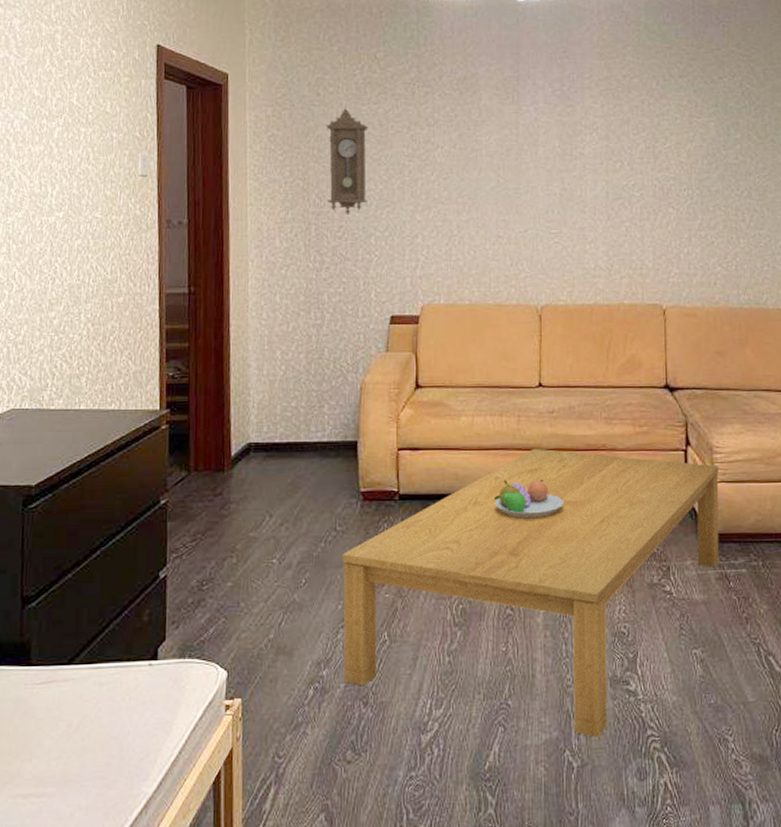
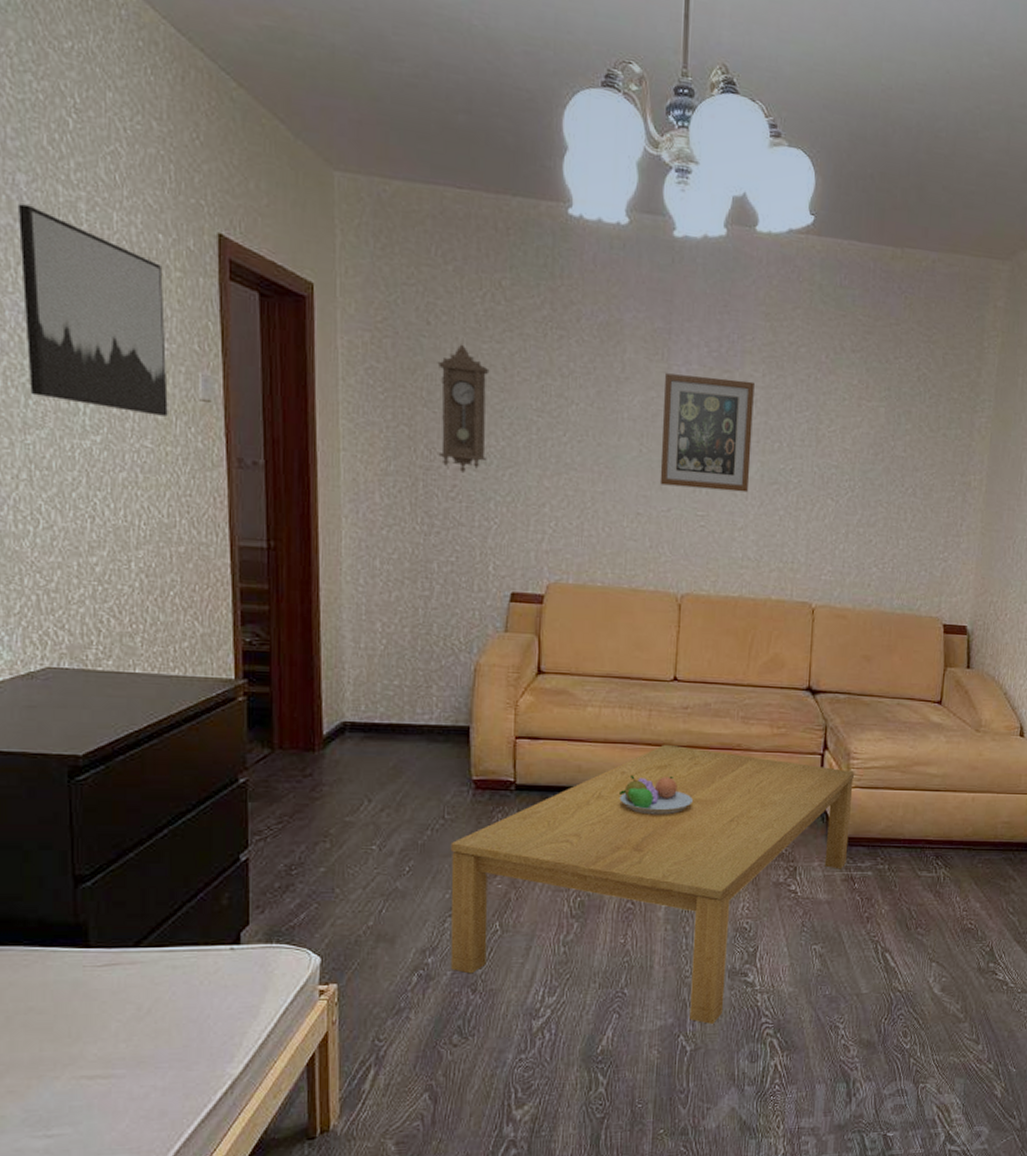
wall art: none [12,41,115,192] -> present [19,204,168,417]
wall art: none [516,112,596,209] -> present [659,373,755,493]

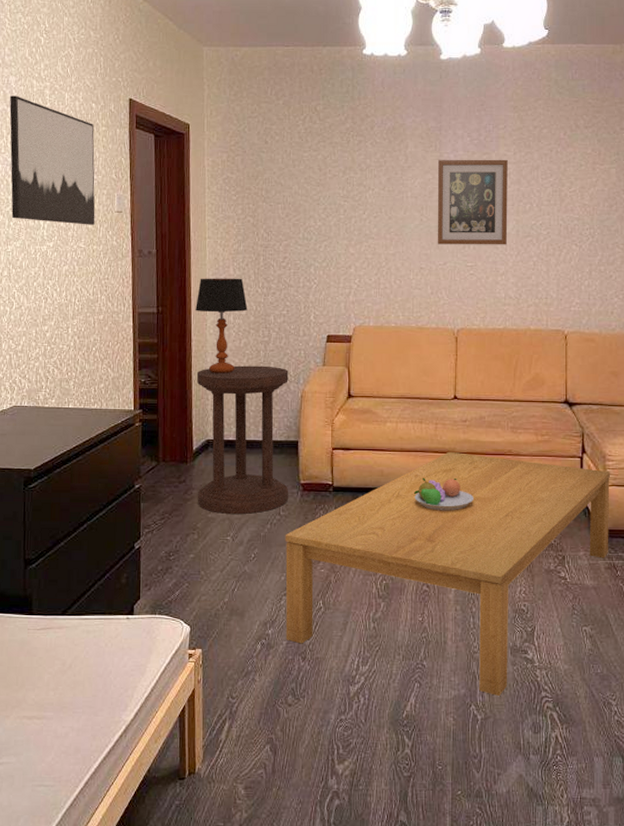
table lamp: none [325,504,401,636] -> present [195,278,248,374]
side table: none [327,626,458,817] -> present [196,365,289,514]
pendulum clock: present [437,344,490,474] -> none [272,154,309,248]

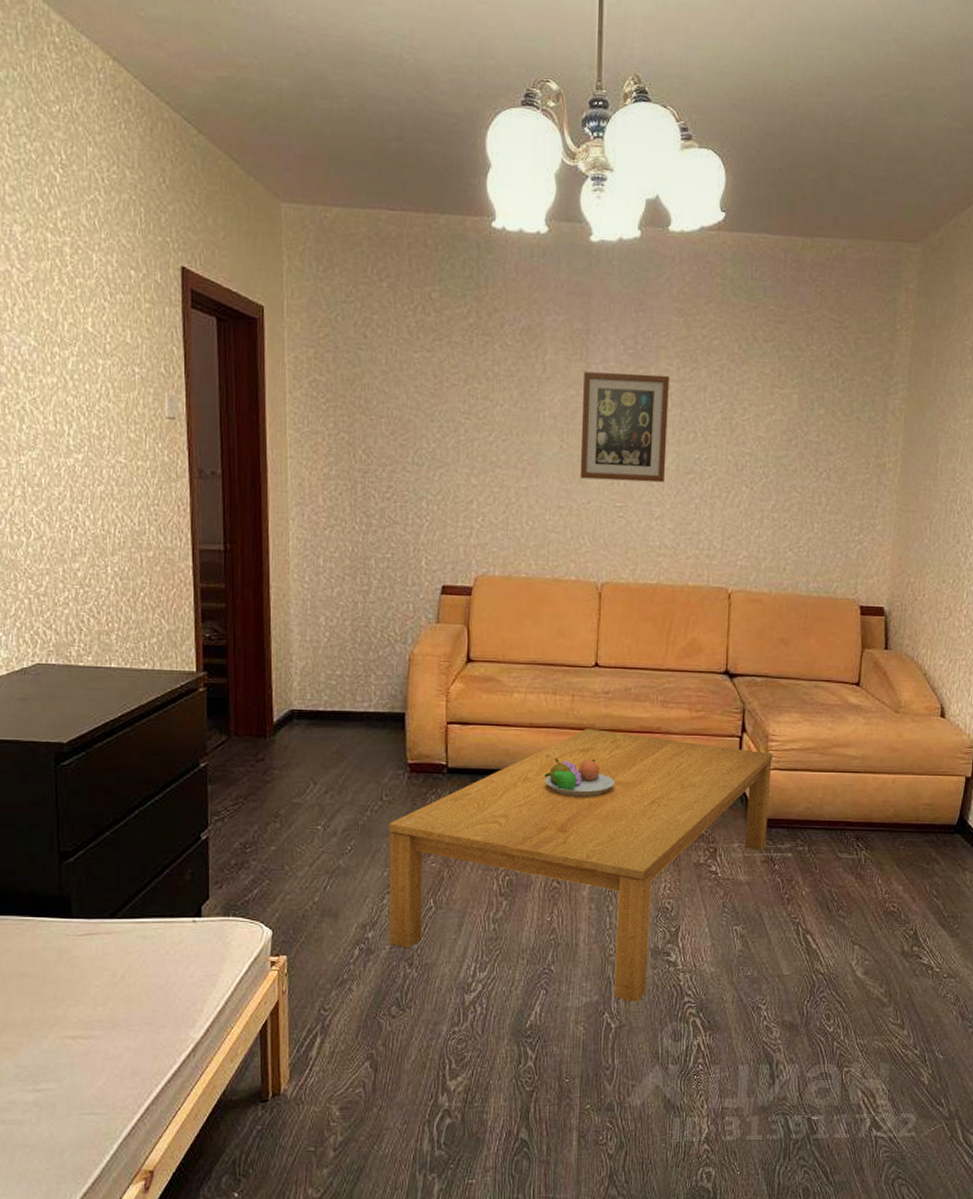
wall art: present [9,95,95,225] -> none [15,252,139,434]
table lamp: present [195,278,248,374] -> none [274,508,342,629]
side table: present [196,365,289,514] -> none [276,619,394,799]

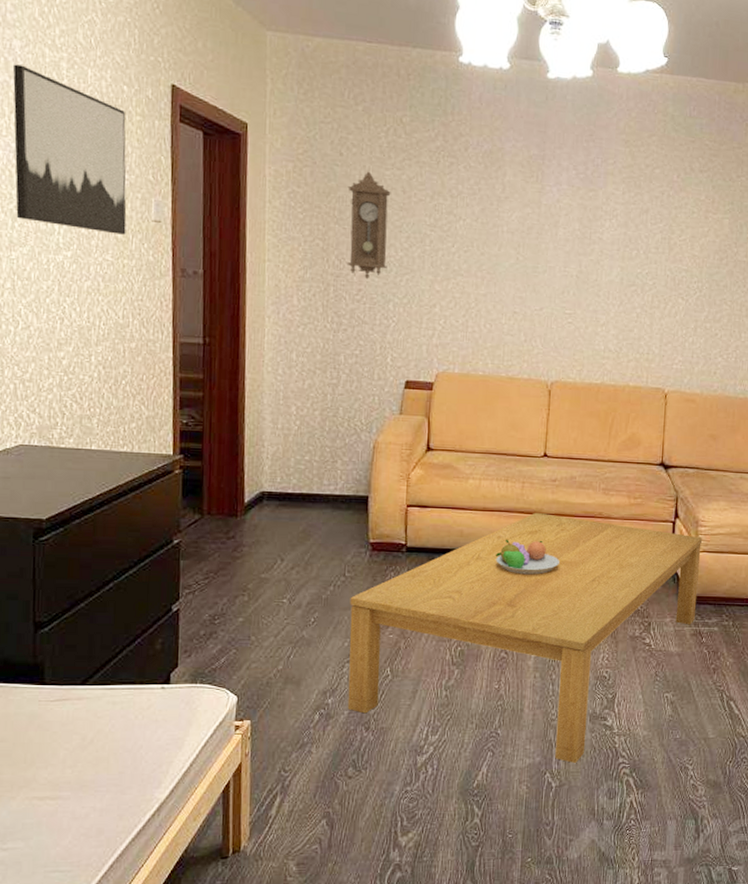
wall art: none [15,252,139,434] -> present [13,64,127,235]
pendulum clock: none [373,354,421,475] -> present [347,171,391,280]
wall art: present [579,372,669,483] -> none [533,193,616,294]

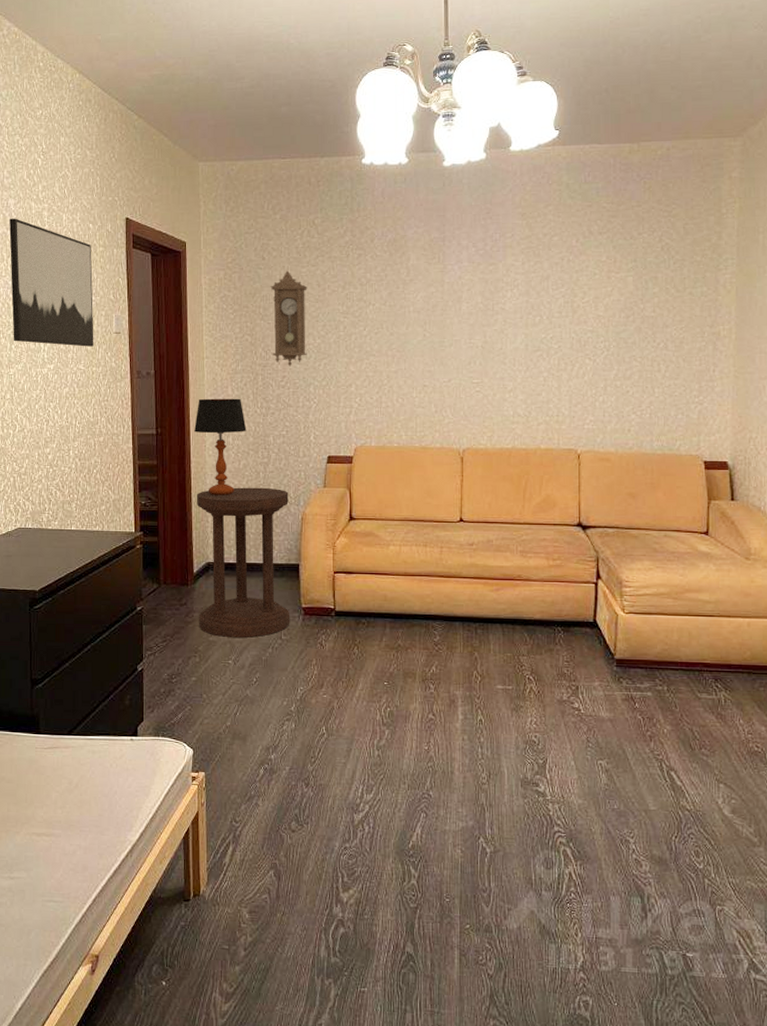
side table: none [248,409,360,574] -> present [196,487,290,638]
table lamp: none [251,307,314,418] -> present [194,398,247,495]
coffee table: present [347,512,703,763] -> none [287,576,628,829]
fruit bowl: present [496,539,560,575] -> none [419,602,481,638]

